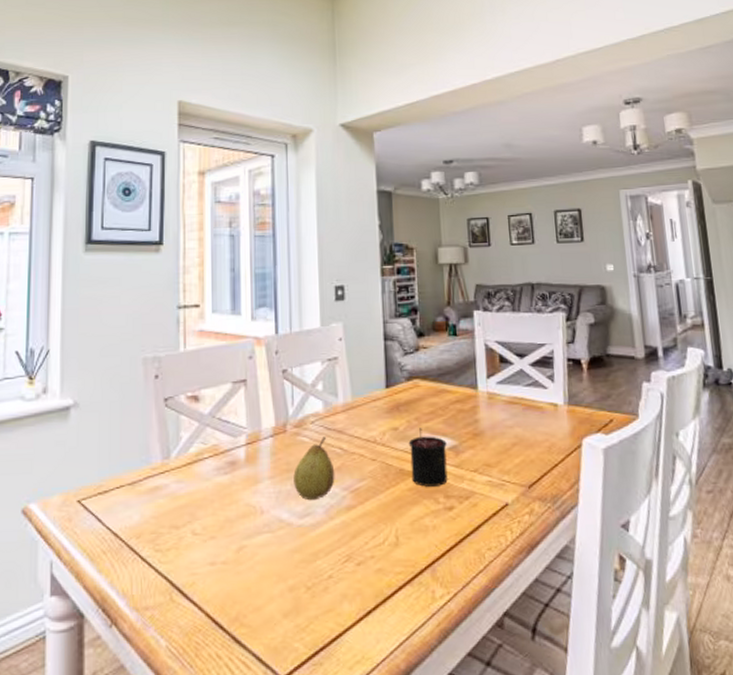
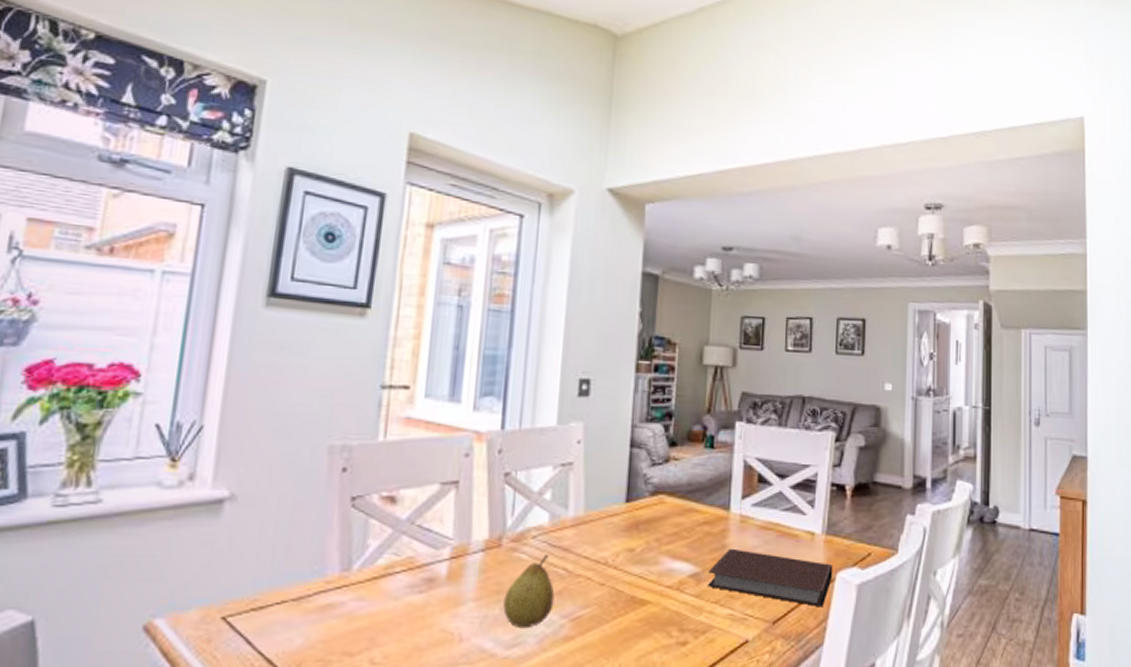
candle: present [408,428,448,487] -> none [643,551,688,618]
notebook: none [464,422,579,471] -> present [707,548,833,607]

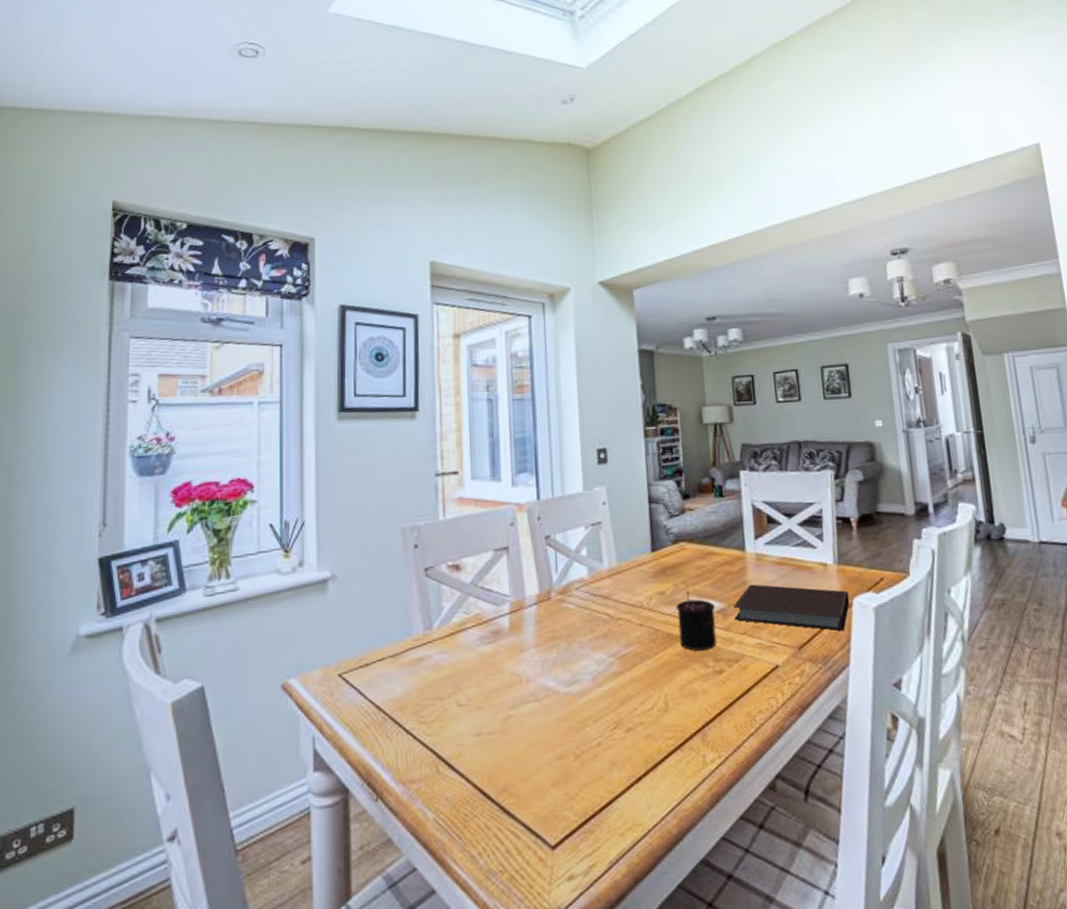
fruit: present [503,554,555,629] -> none [559,603,602,668]
candle: none [643,551,688,618] -> present [676,591,717,651]

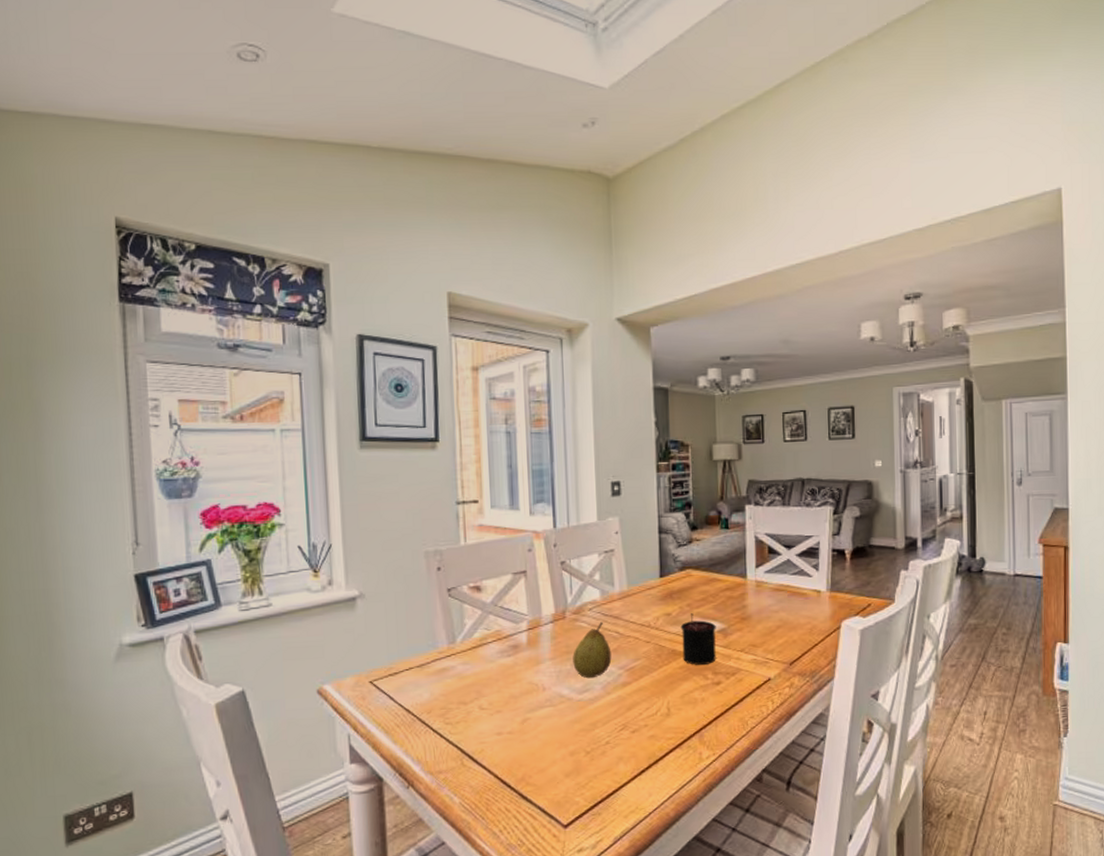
fruit: none [559,603,602,668] -> present [573,622,612,679]
notebook: present [732,584,850,631] -> none [732,607,838,650]

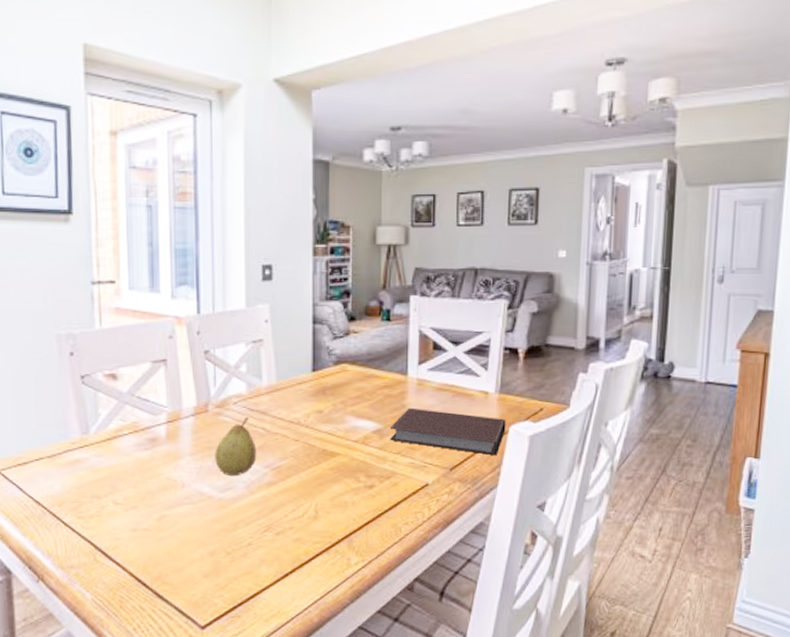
candle: present [680,613,716,665] -> none [332,411,372,467]
notebook: none [732,607,838,650] -> present [389,408,506,456]

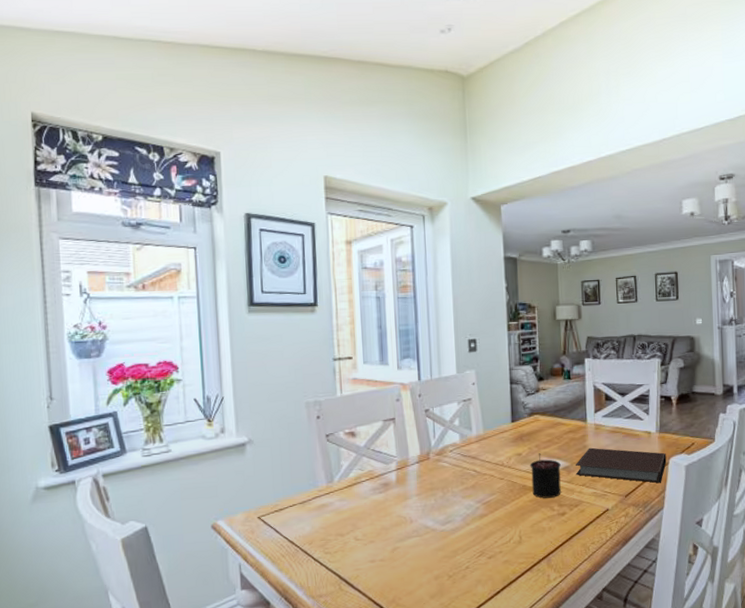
fruit: present [215,417,257,477] -> none [436,462,470,512]
candle: none [332,411,372,467] -> present [530,453,561,498]

